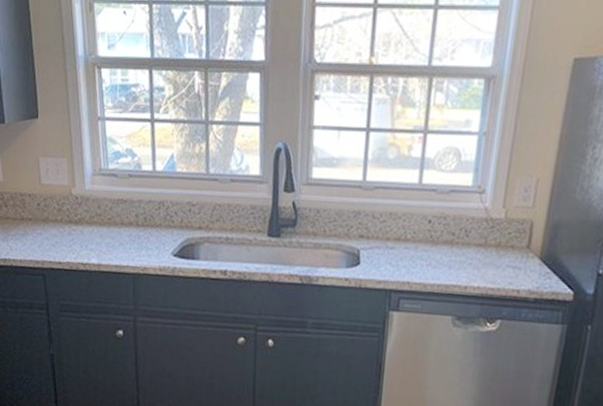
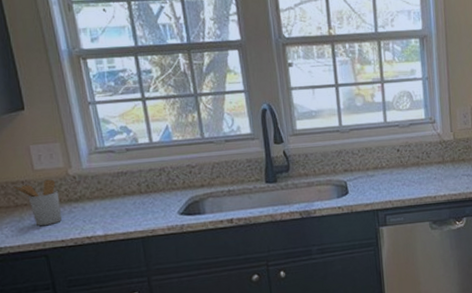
utensil holder: none [21,196,61,245] -> present [13,179,61,226]

